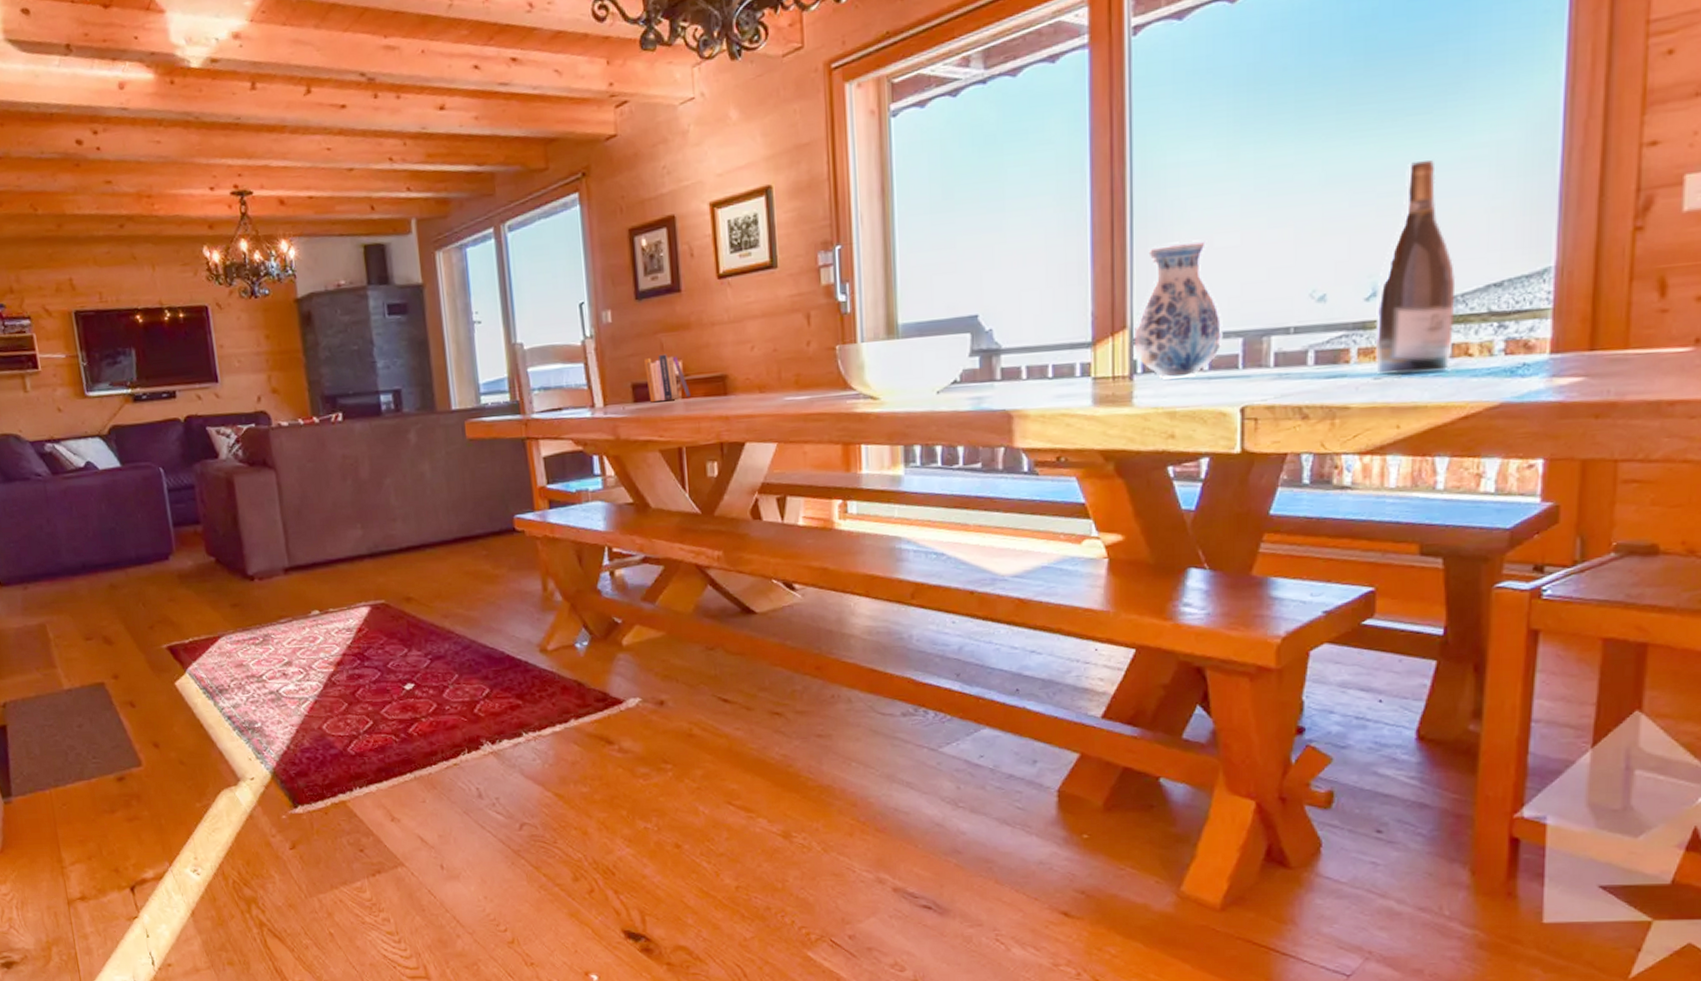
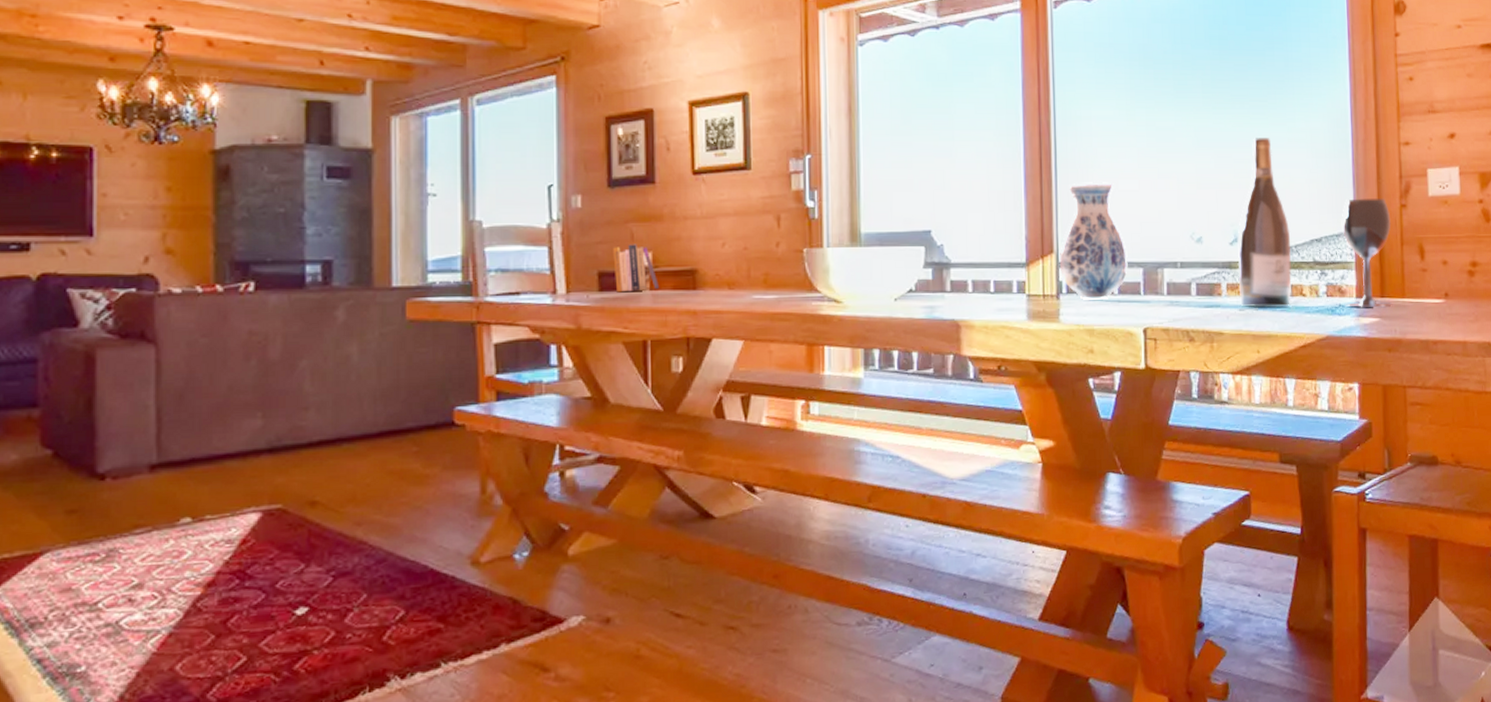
wine glass: none [1532,221,1616,366] -> present [1341,198,1391,308]

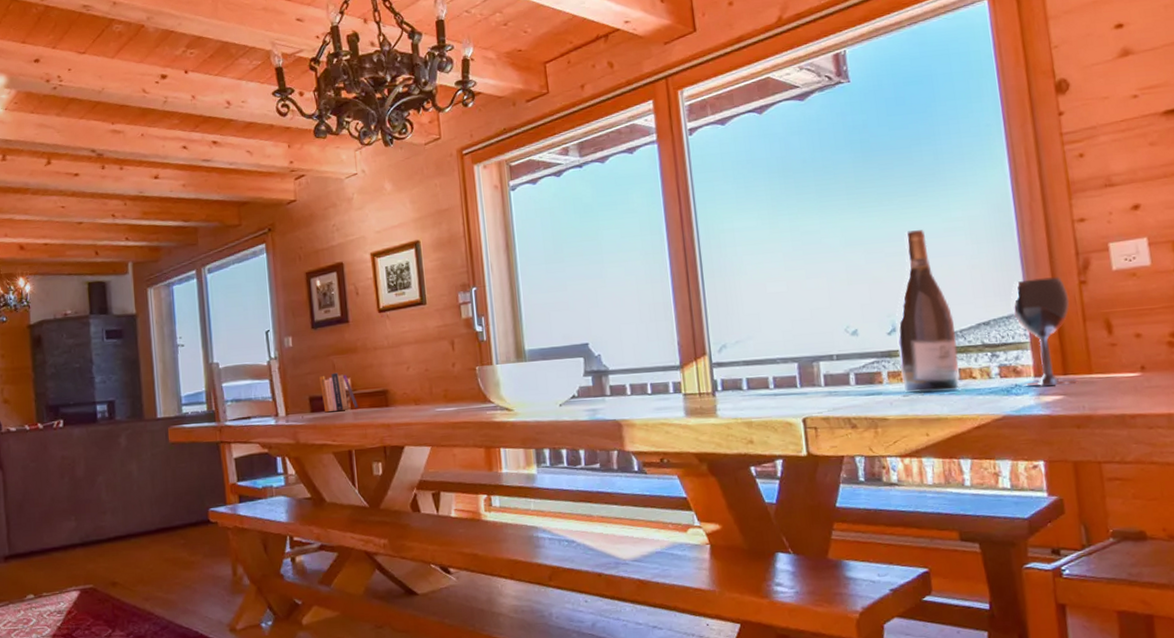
vase: present [1060,182,1128,299] -> none [712,286,782,394]

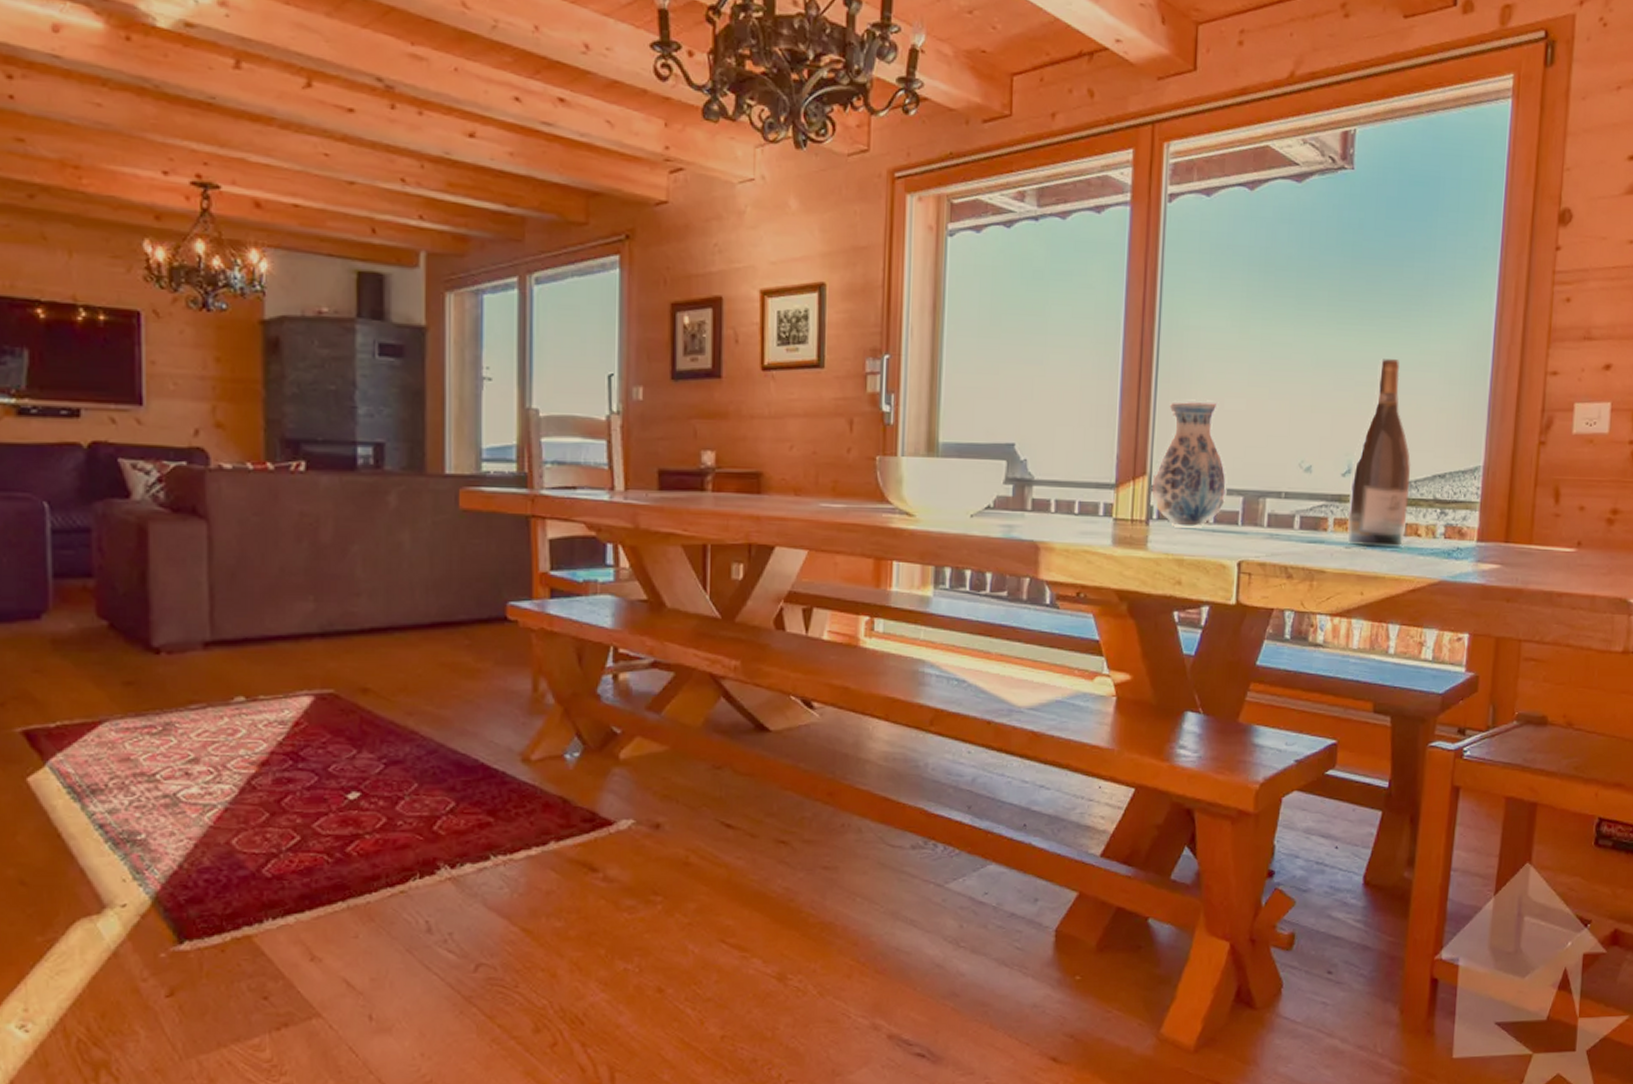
books: present [319,372,359,413] -> none [675,442,723,493]
vase: none [712,286,782,394] -> present [1152,399,1228,527]
wine glass: present [1010,277,1076,387] -> none [1464,432,1527,554]

